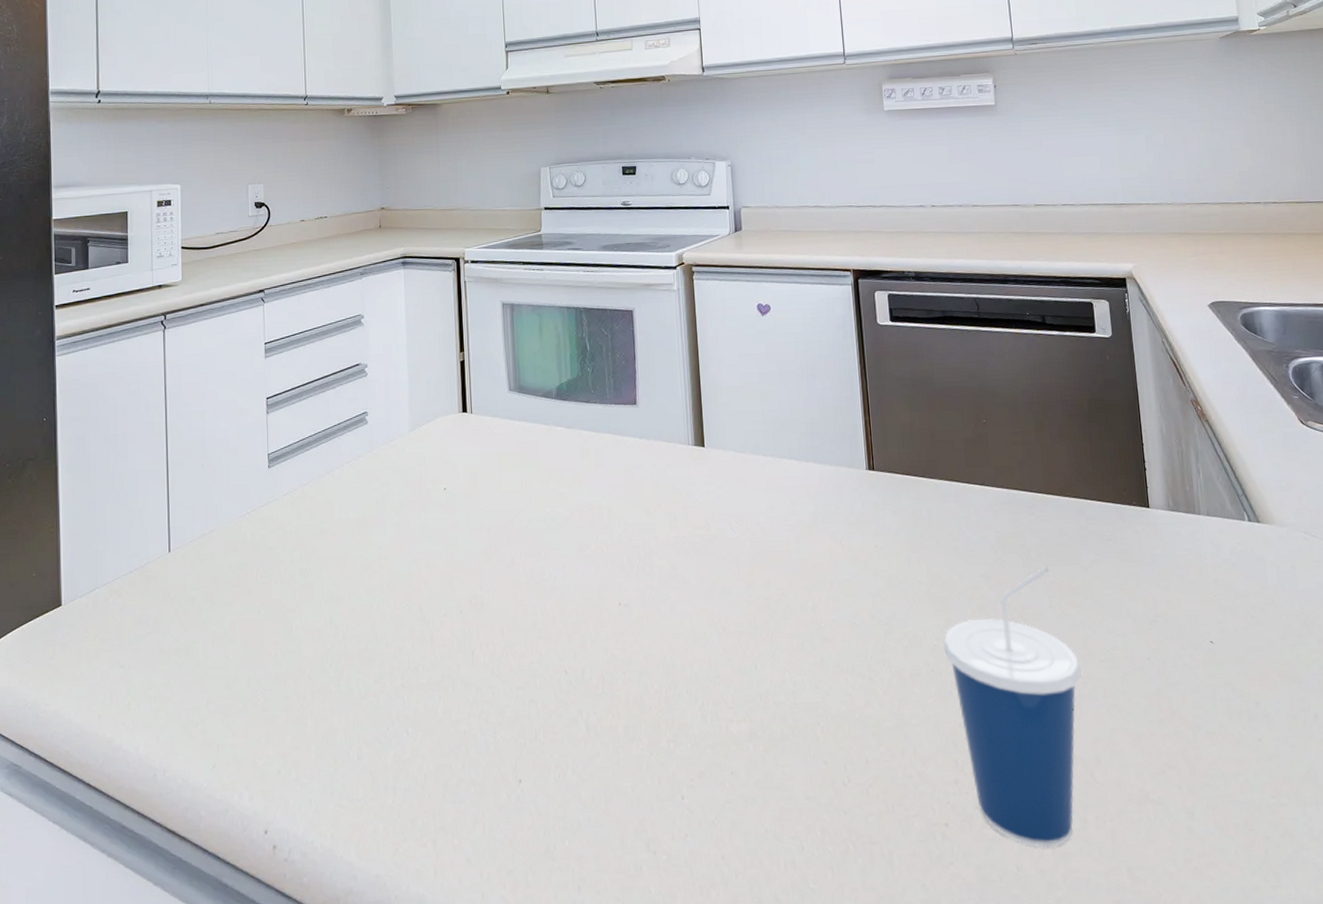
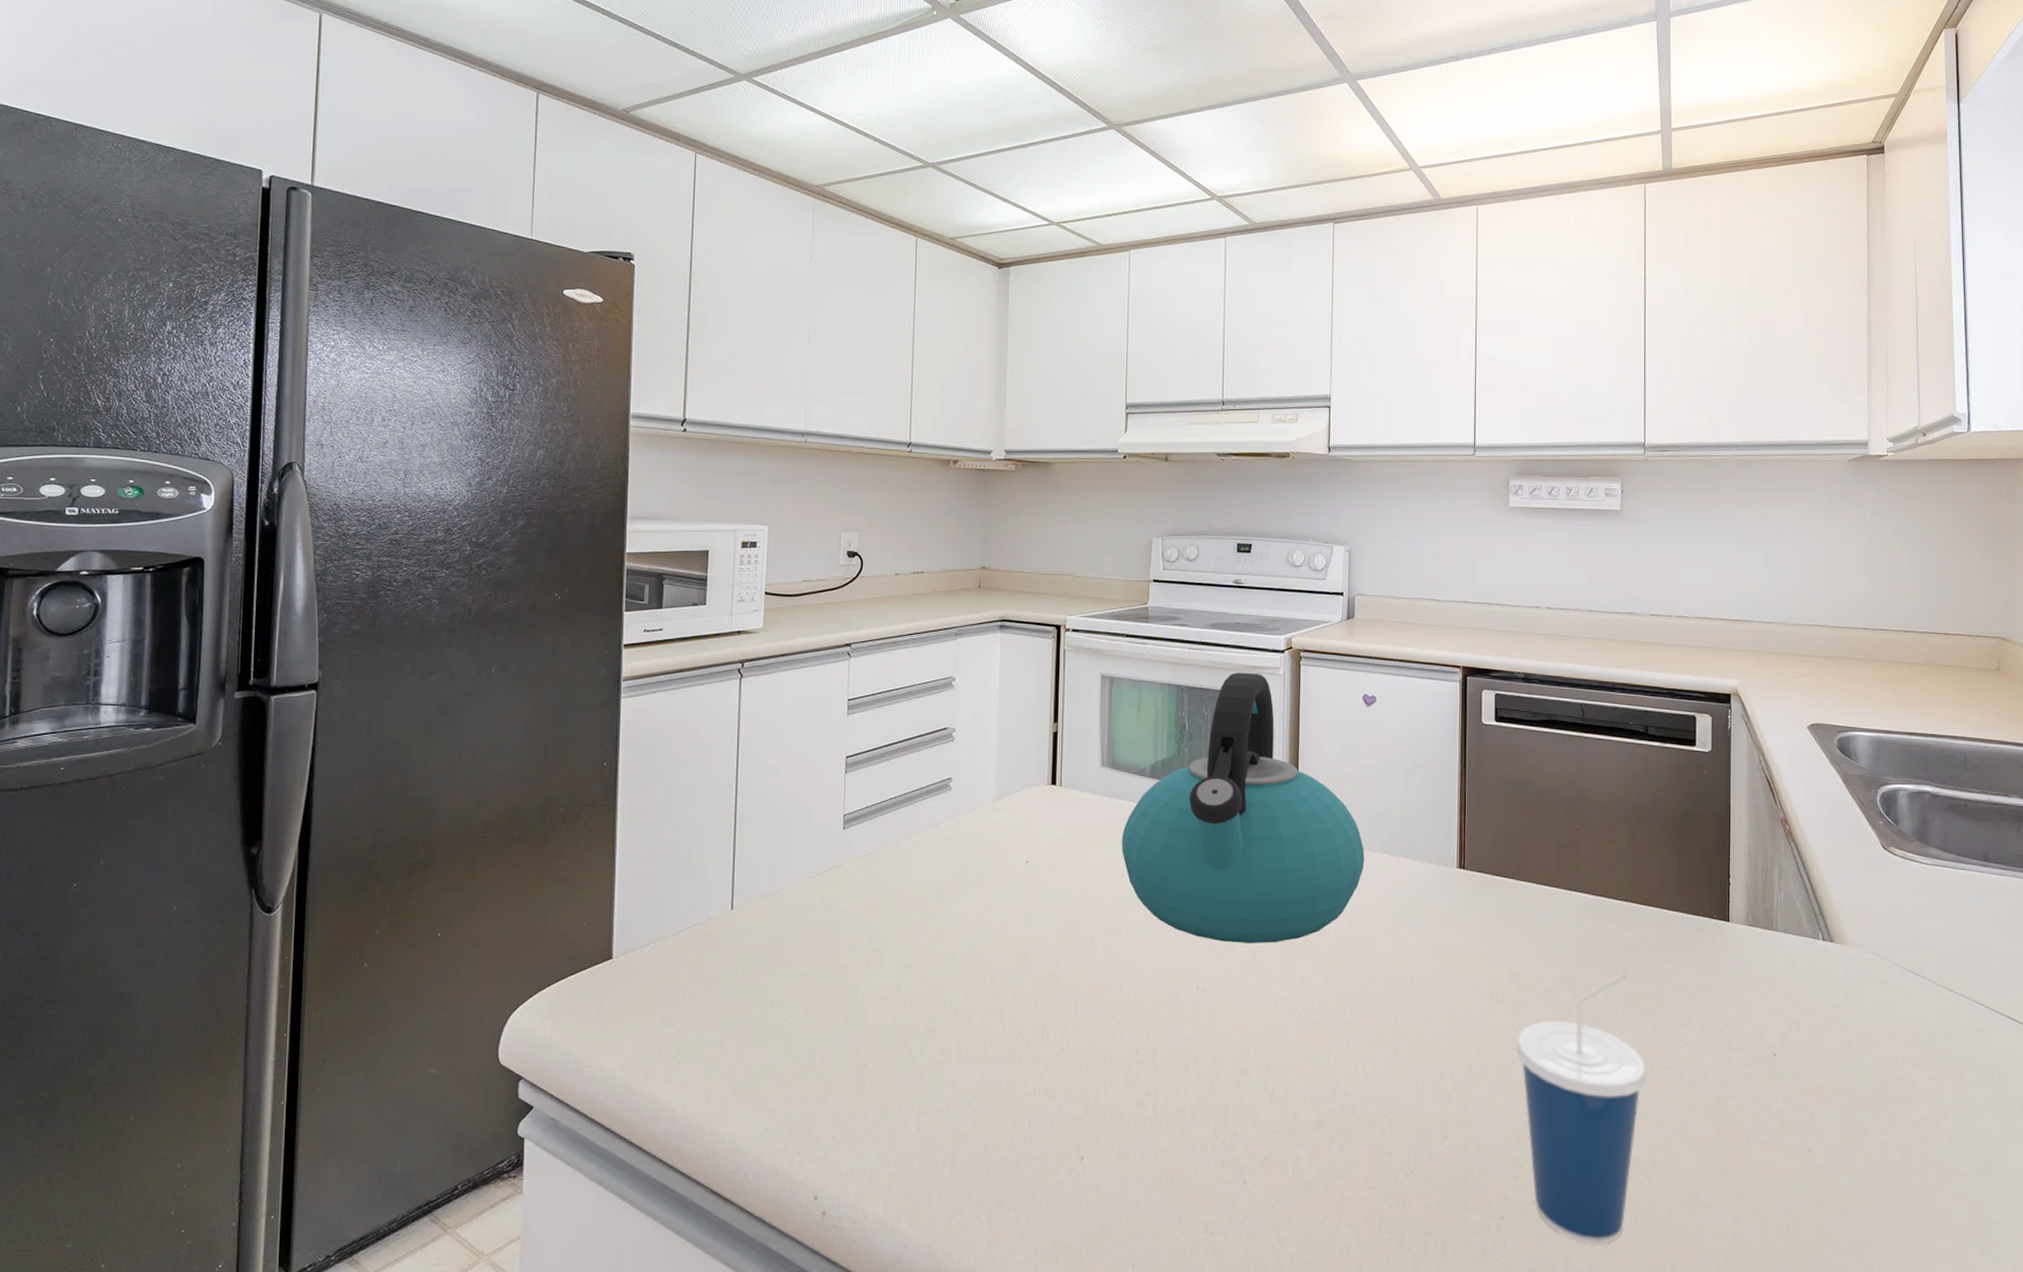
kettle: none [533,290,774,557] -> present [1121,672,1365,943]

